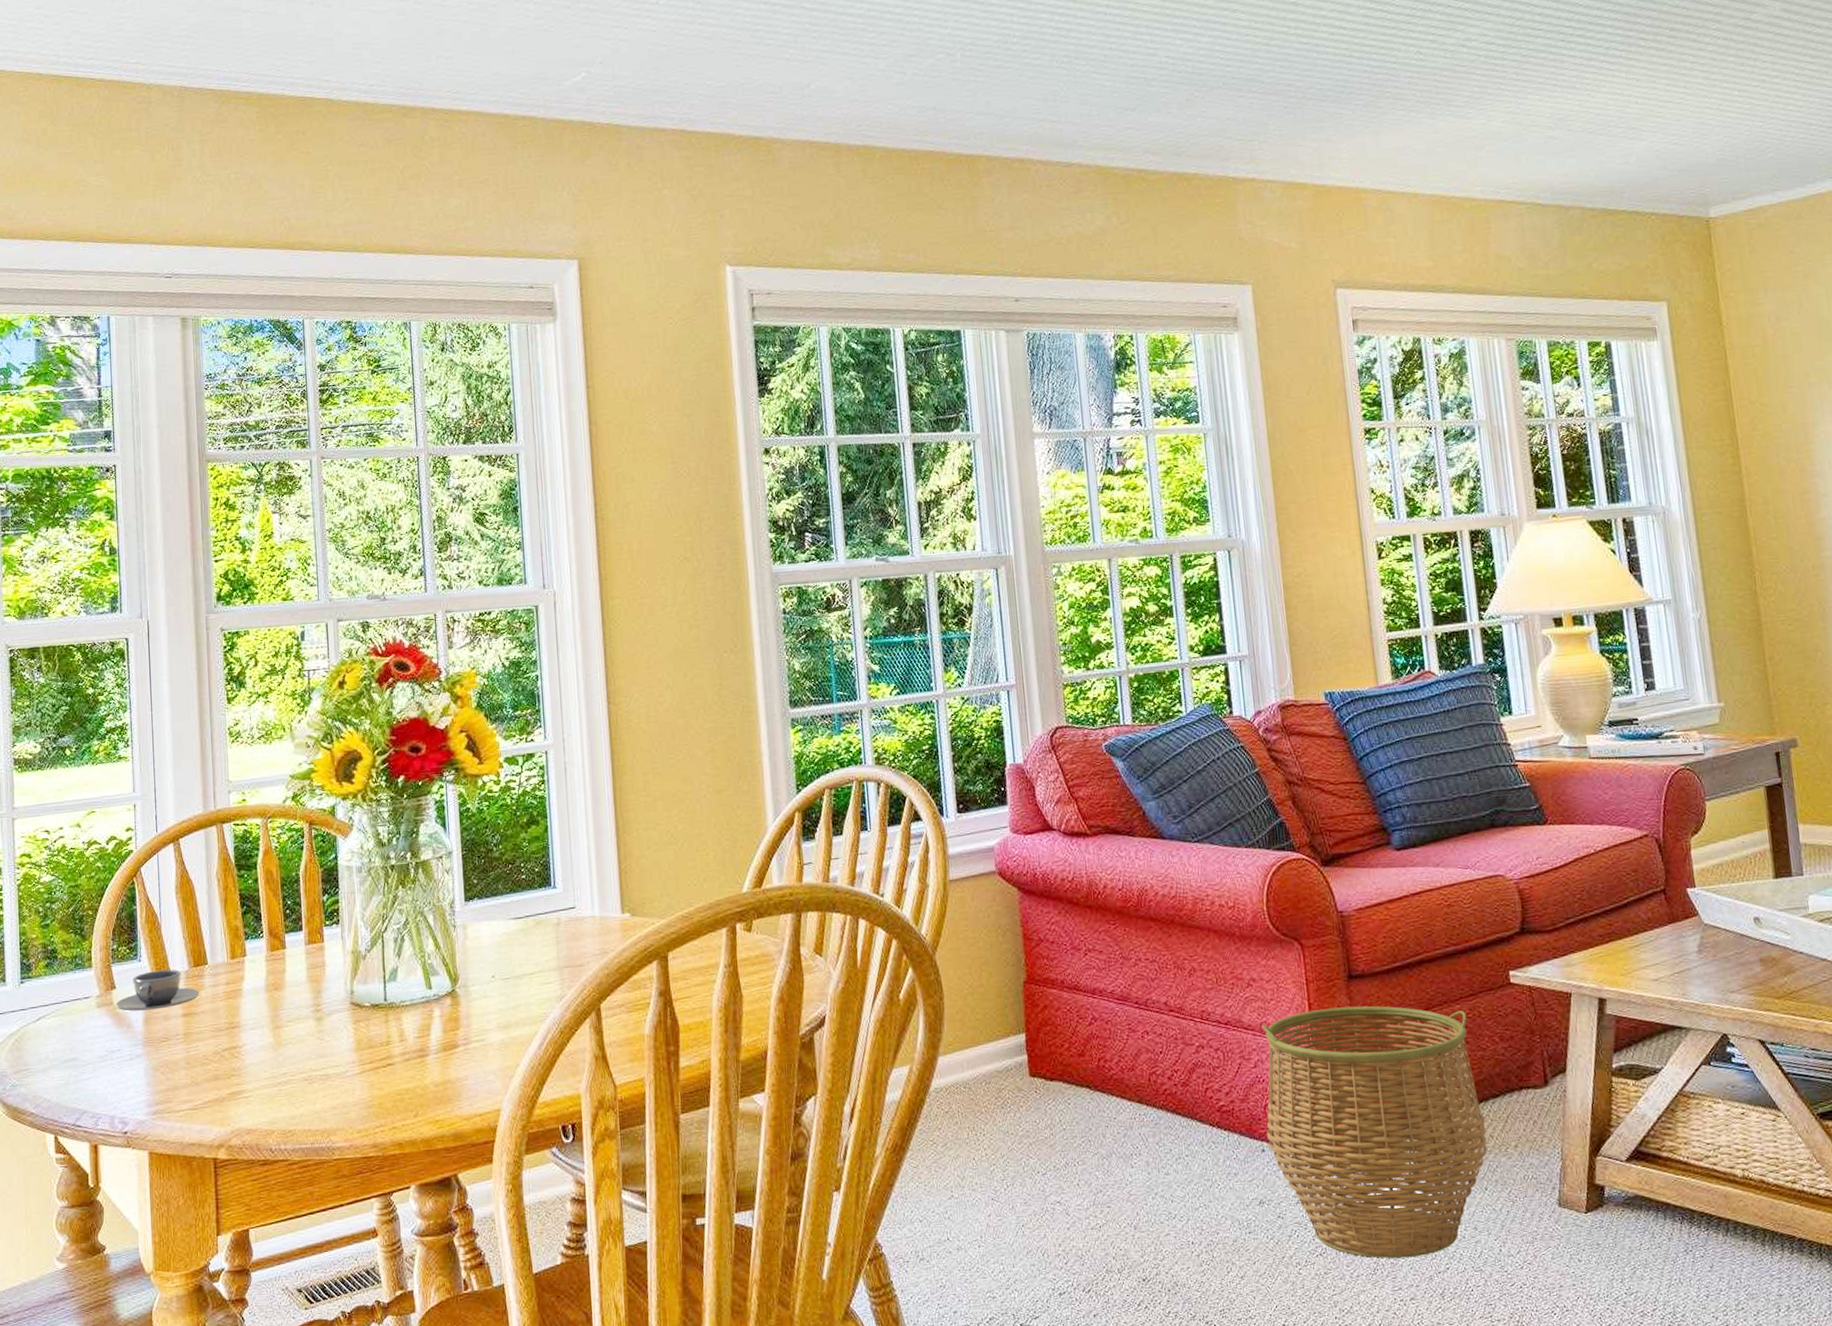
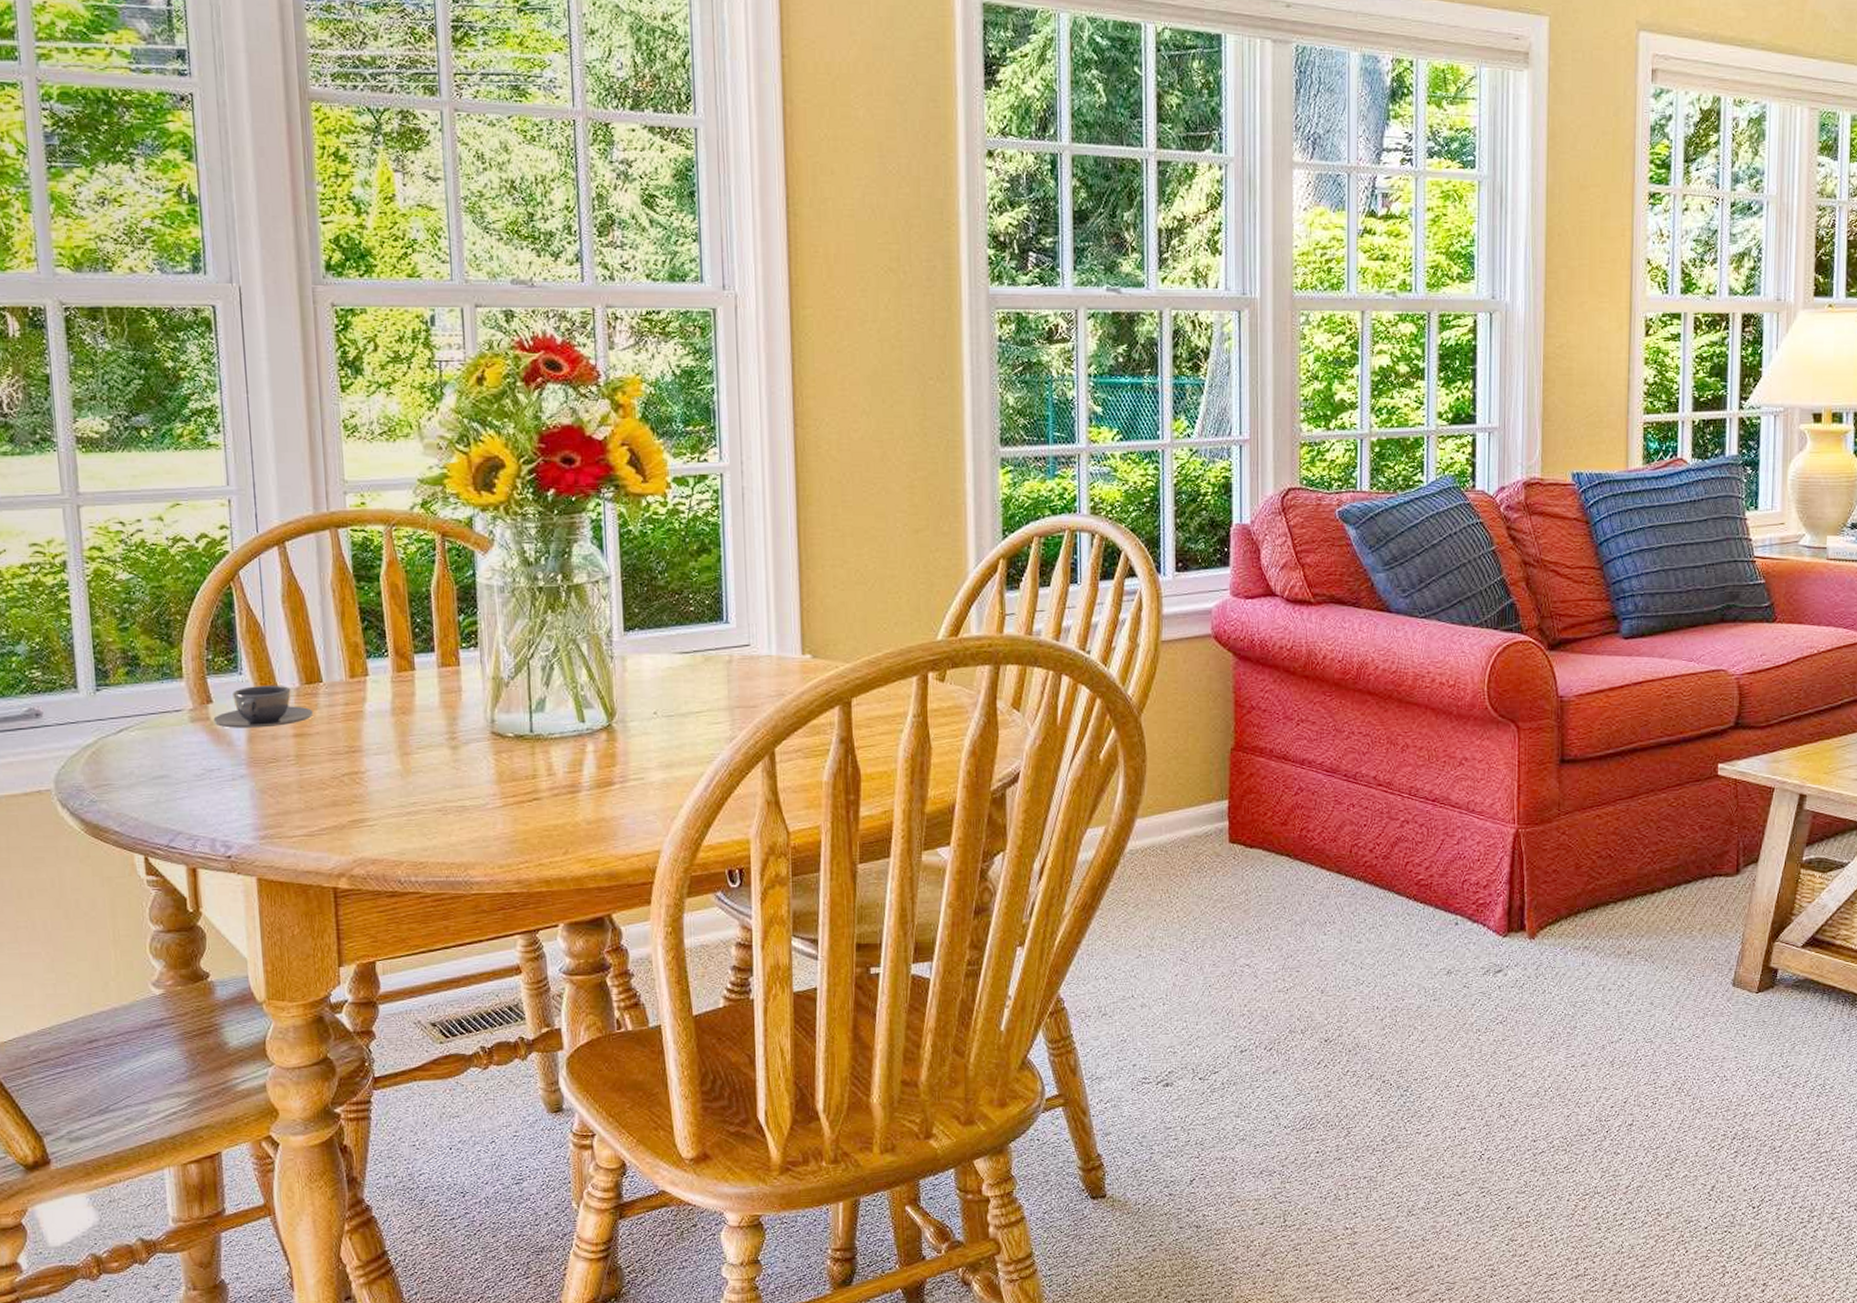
basket: present [1261,1005,1488,1259] -> none [1462,790,1675,1029]

